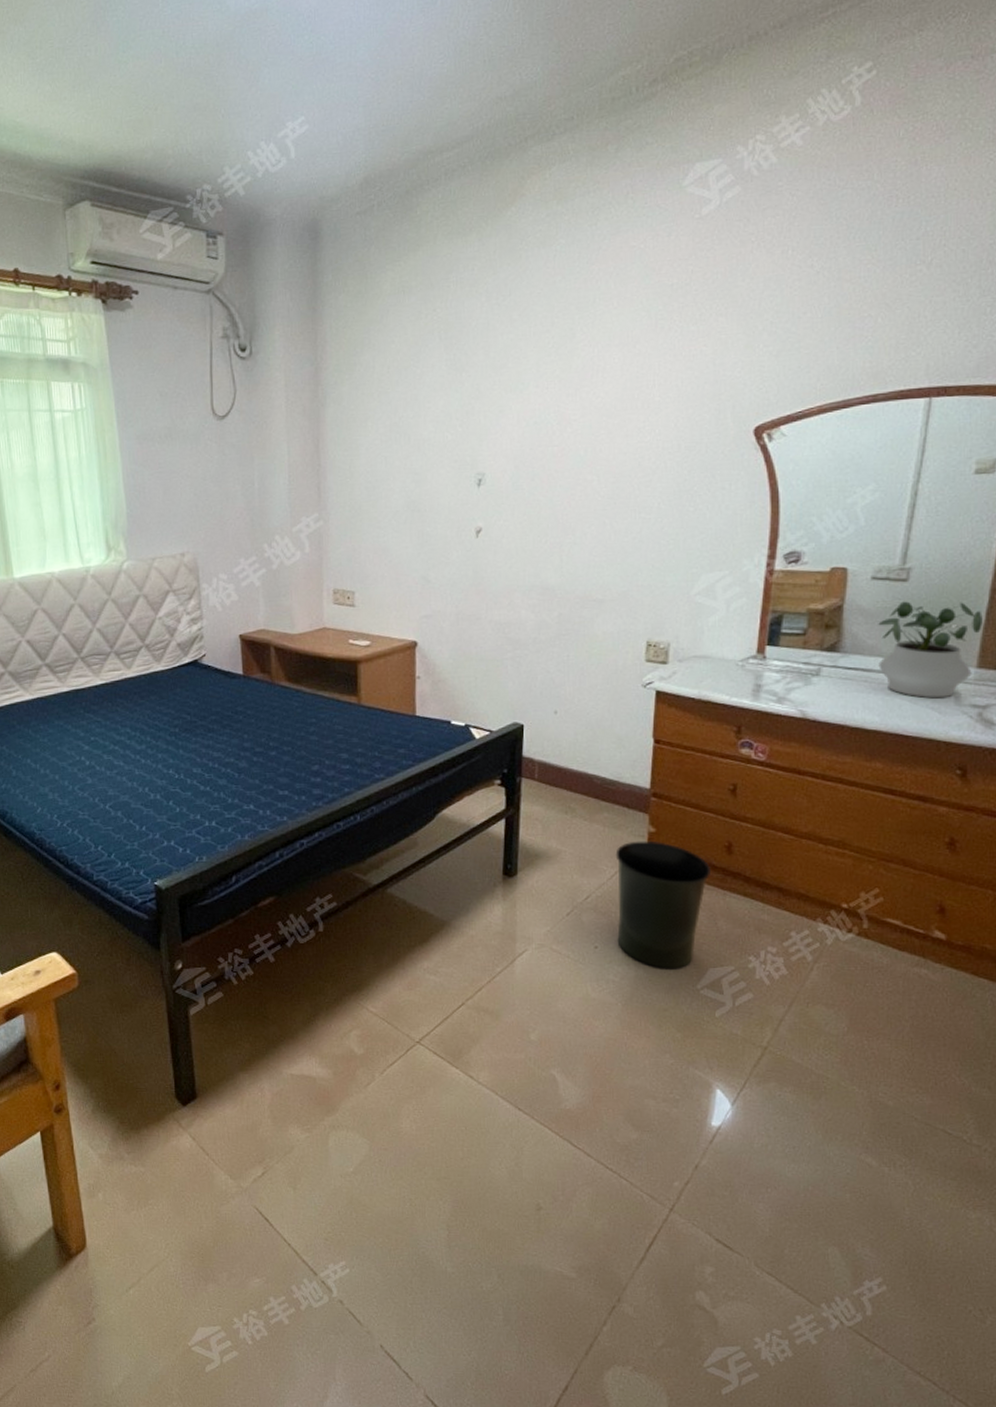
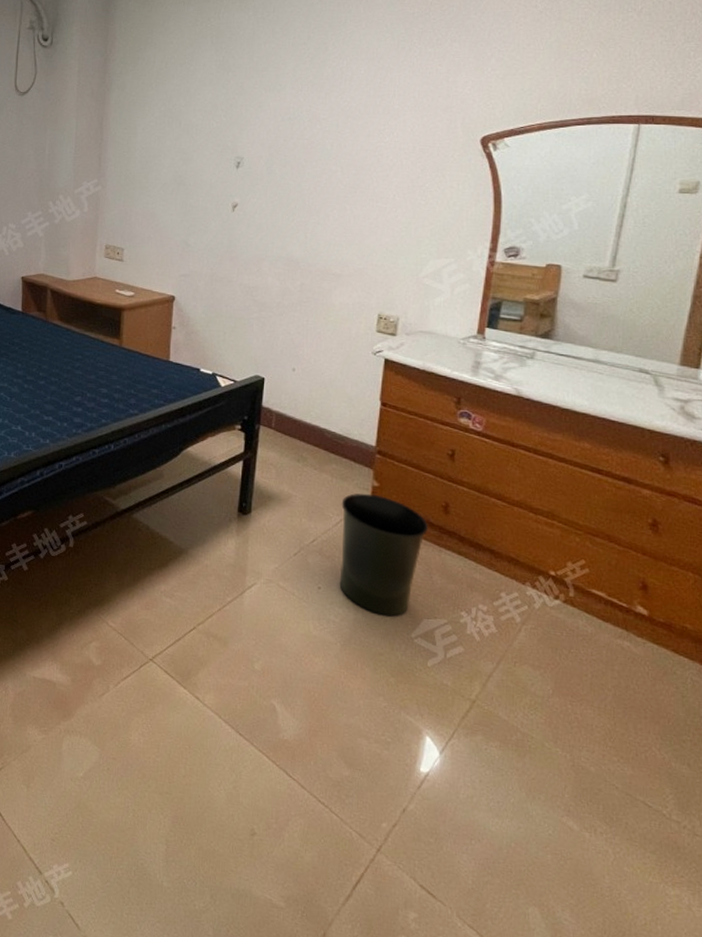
potted plant: present [878,601,983,699] -> none [588,299,685,390]

